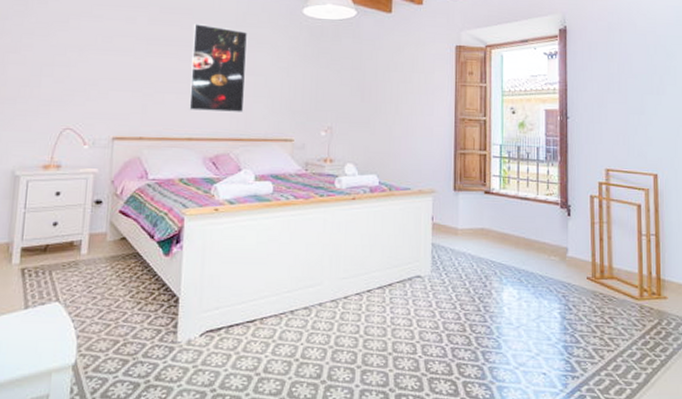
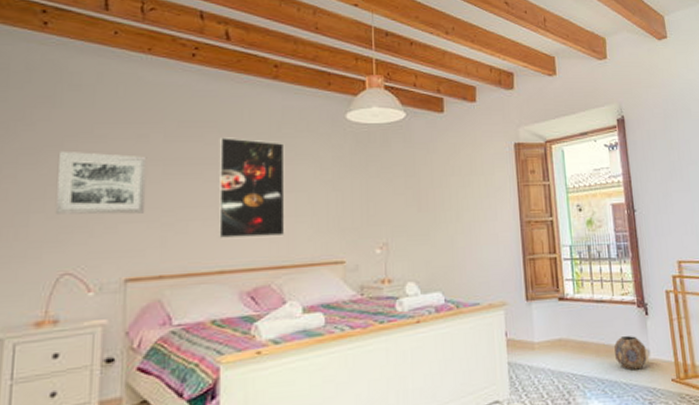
wall art: none [60,26,134,84] -> present [54,150,147,215]
planter: none [534,232,565,265] -> present [614,335,647,371]

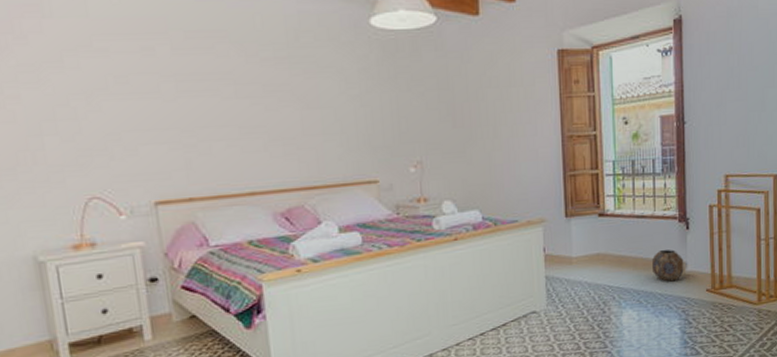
wall art: present [54,150,147,215] -> none [61,67,164,137]
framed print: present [217,137,285,238] -> none [231,49,314,159]

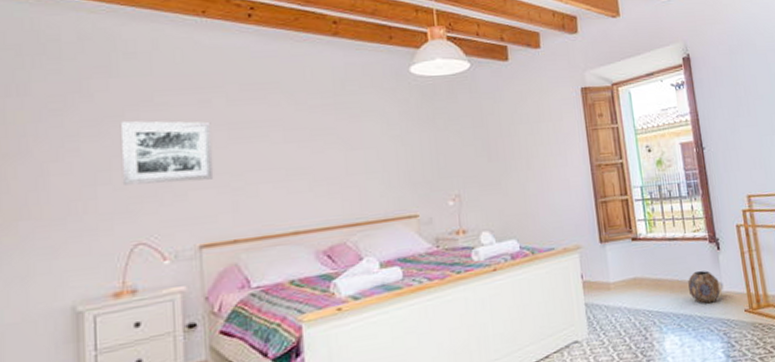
wall art: none [61,67,164,137] -> present [121,120,214,186]

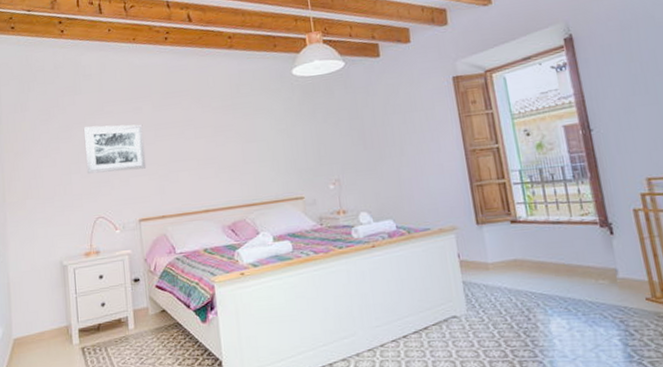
planter: present [688,270,721,304] -> none [576,255,615,290]

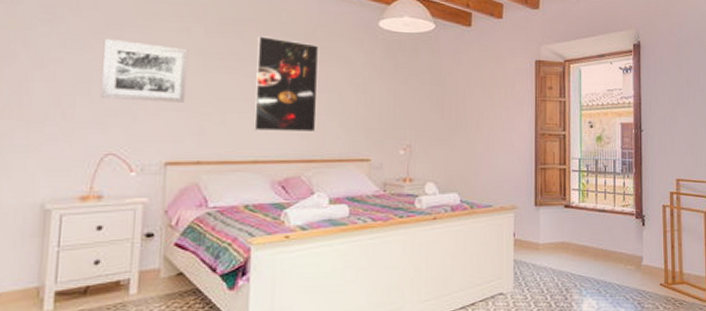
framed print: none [192,101,252,184] -> present [252,36,319,133]

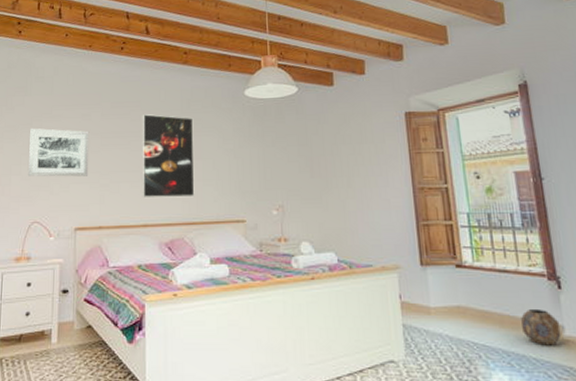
planter: none [611,242,640,274] -> present [521,308,562,346]

